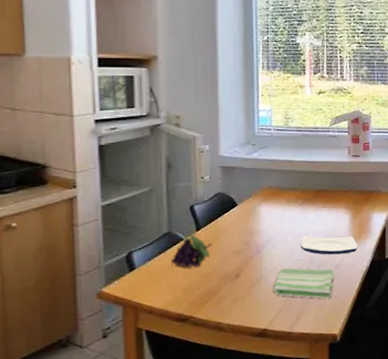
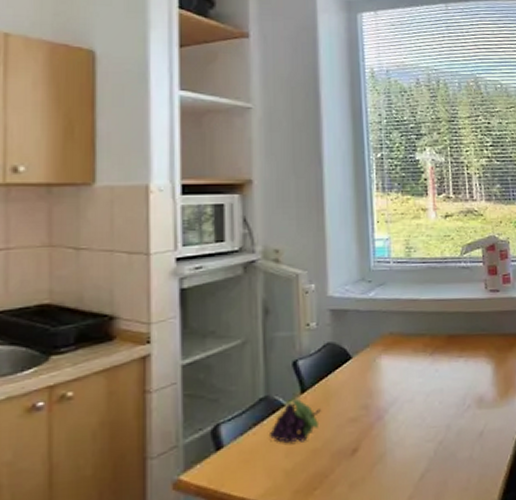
dish towel: present [273,268,335,298] -> none [401,437,479,478]
plate: present [300,235,358,255] -> none [433,392,505,419]

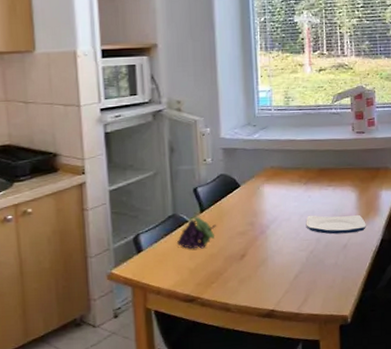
plate: none [433,392,505,419] -> present [306,214,366,234]

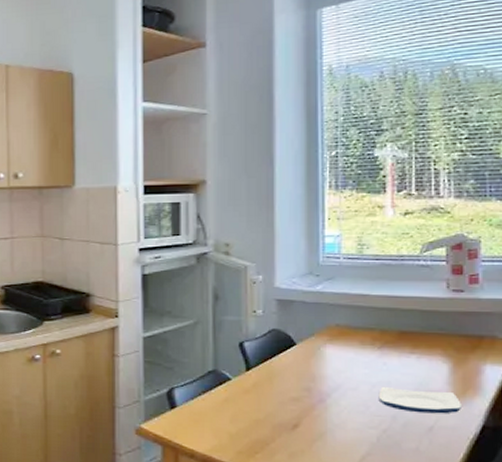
fruit: present [176,215,216,249] -> none [216,372,264,412]

